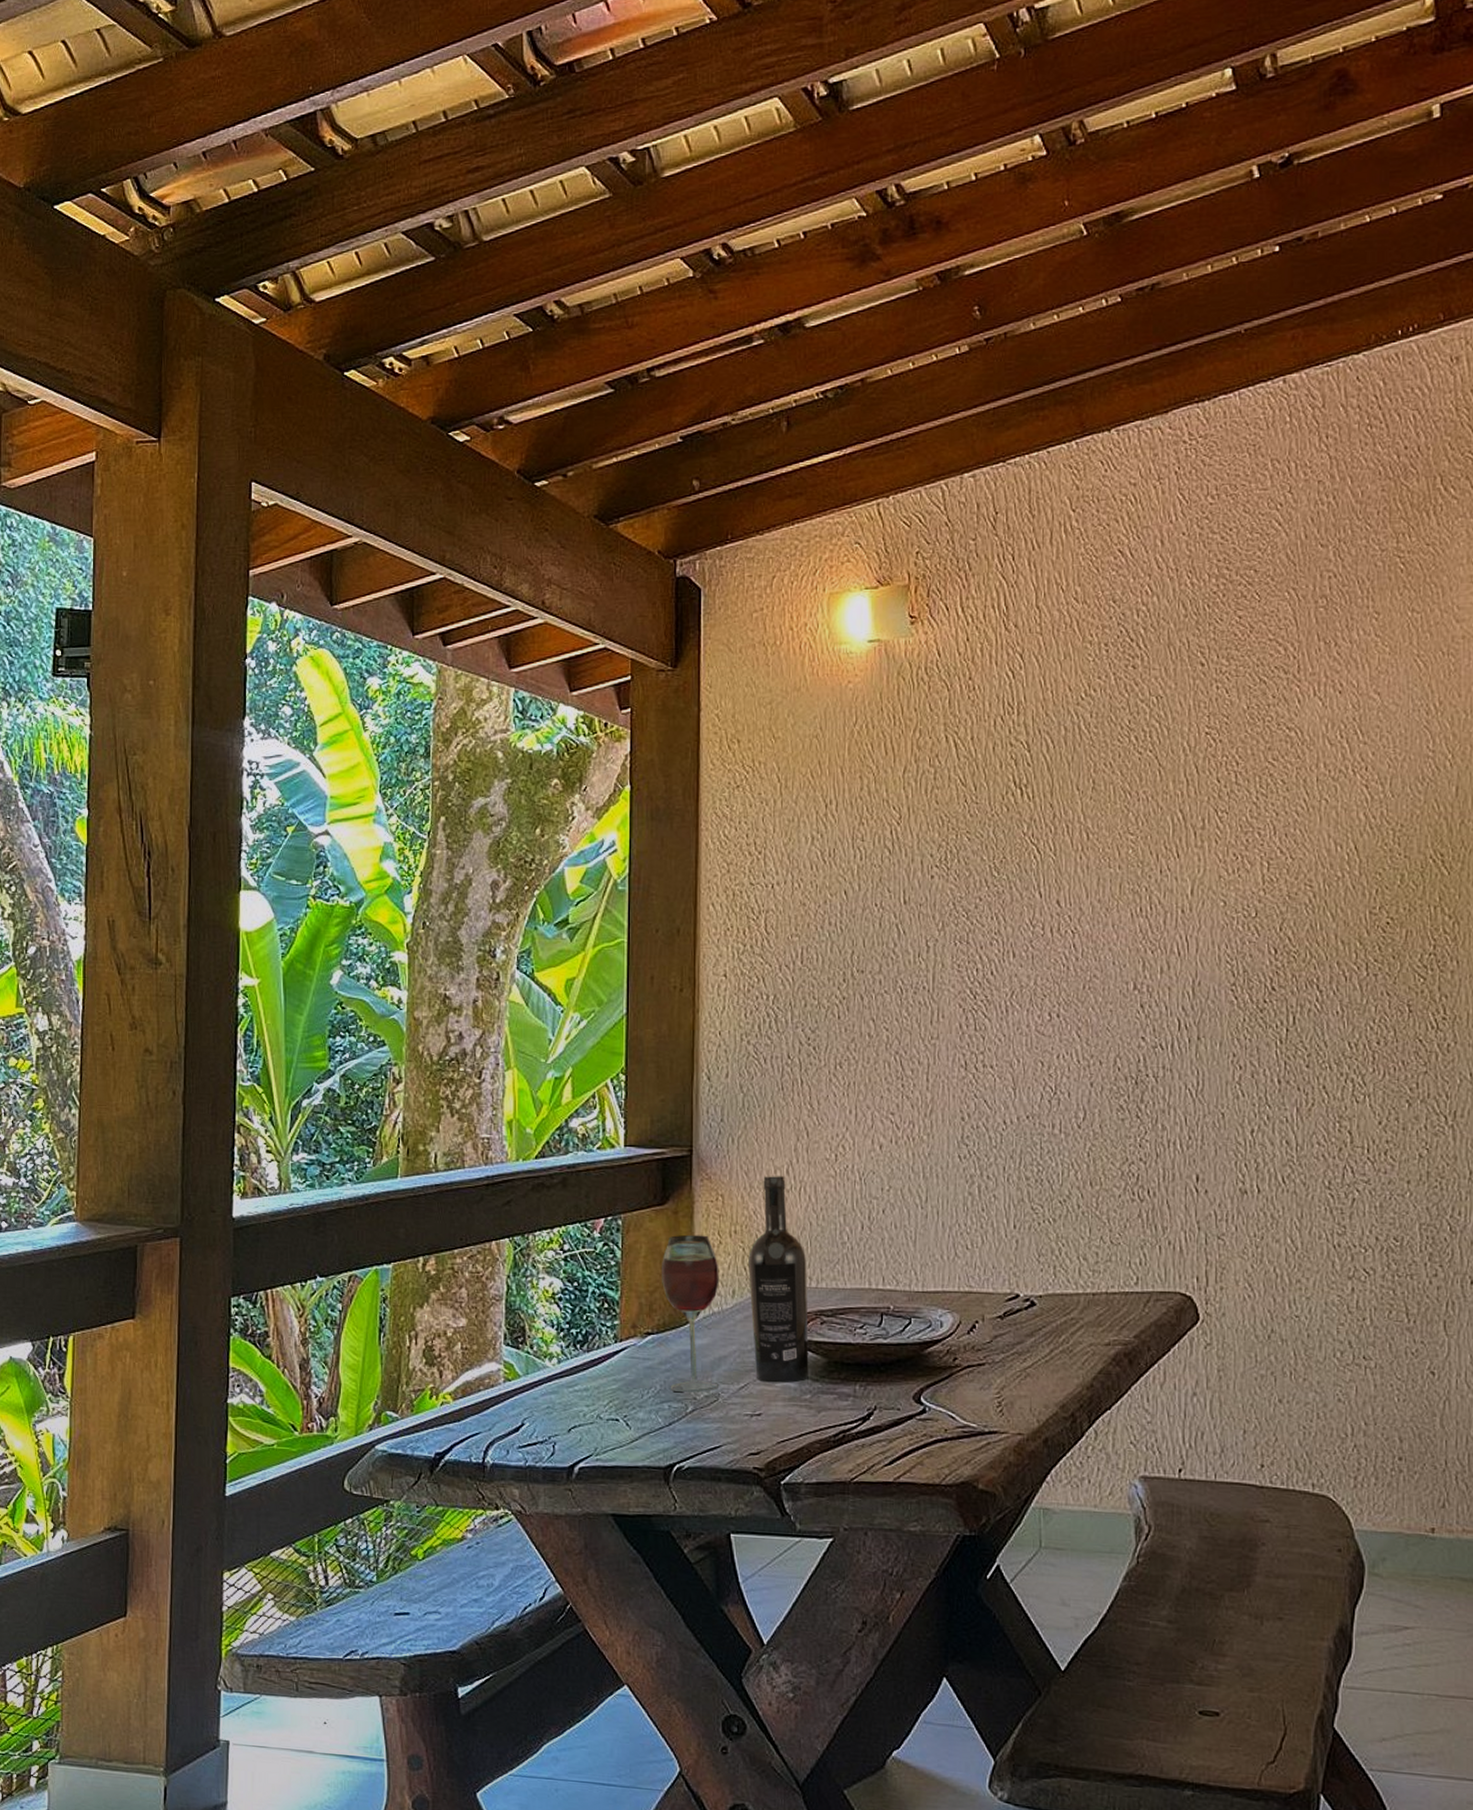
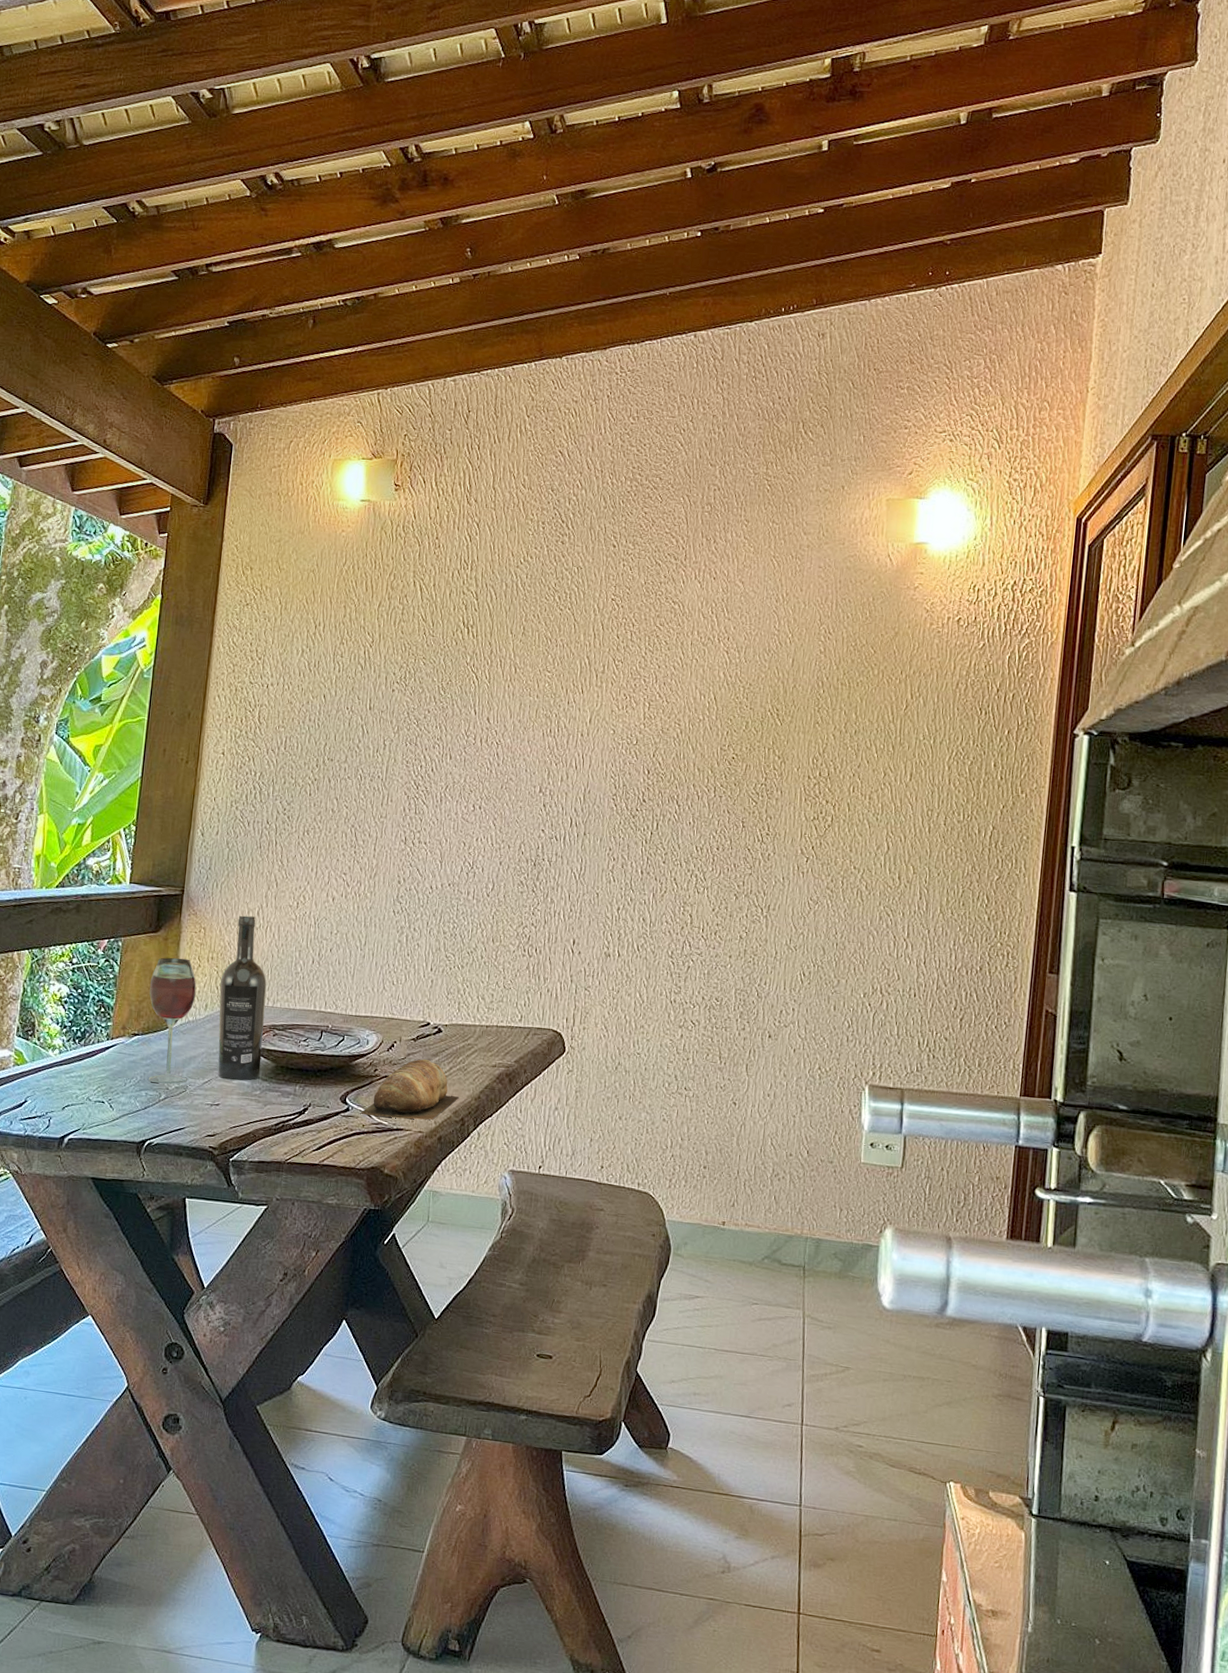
bread loaf: none [939,1341,1065,1419] -> present [359,1059,459,1120]

